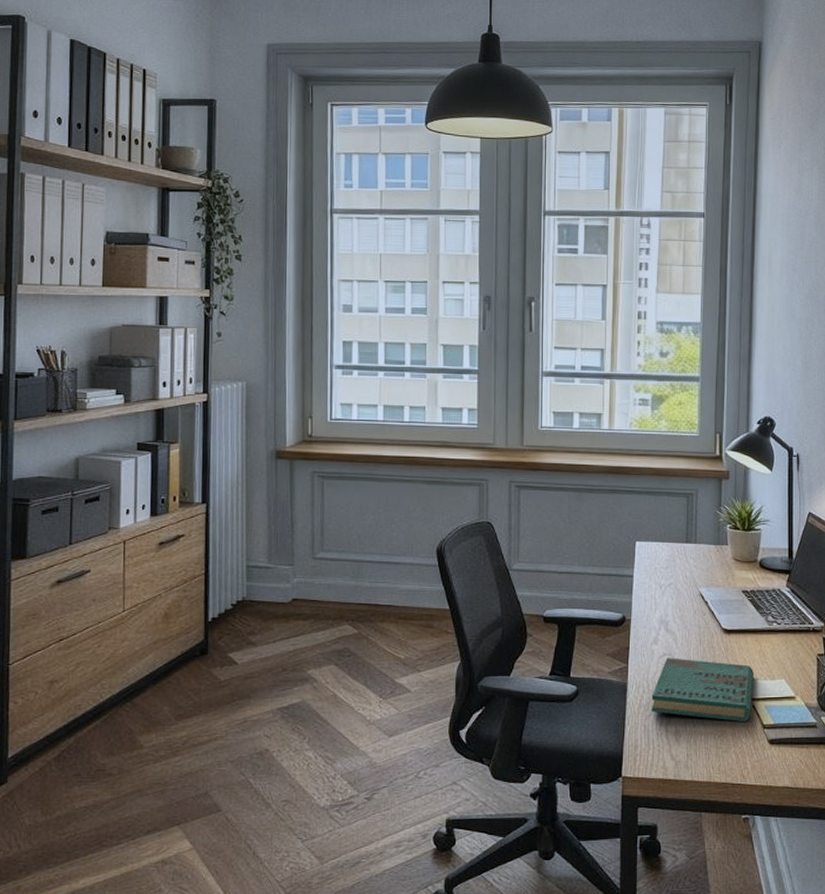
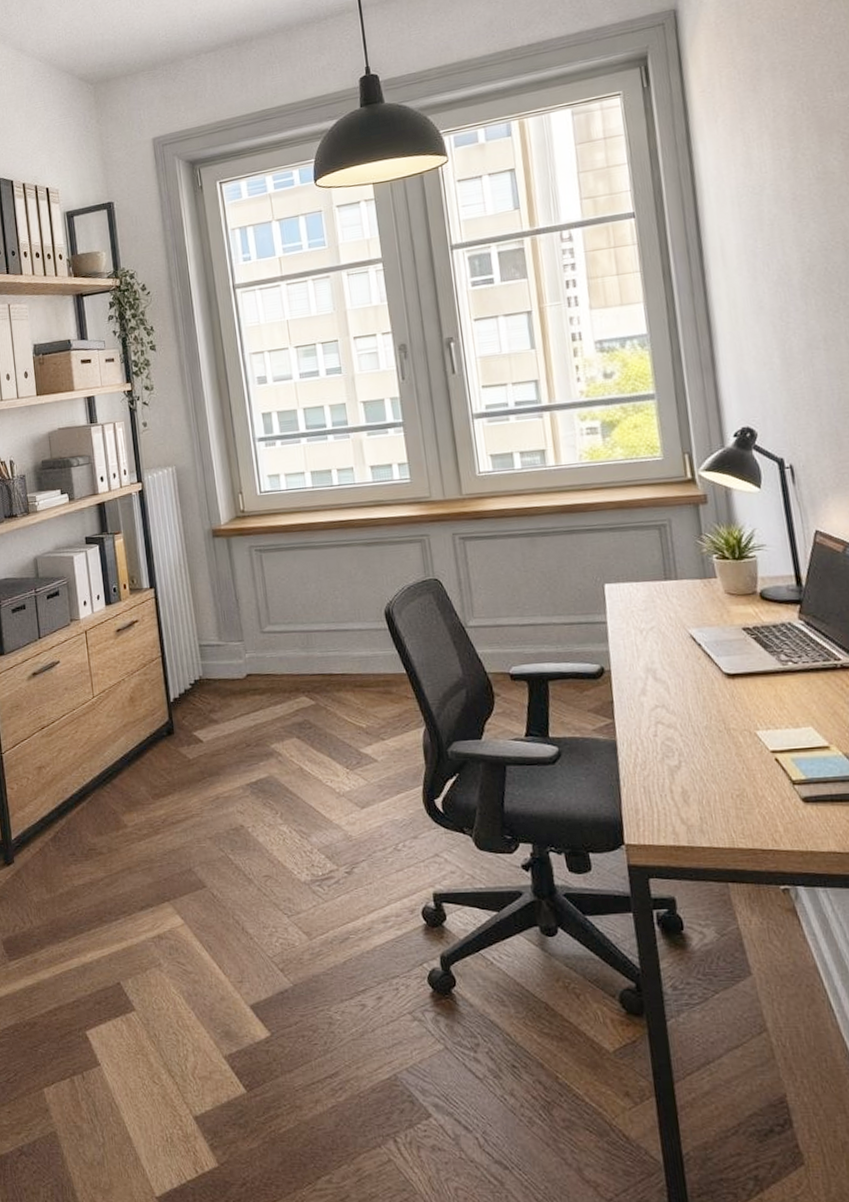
book: present [651,658,754,723] -> none [647,709,775,779]

